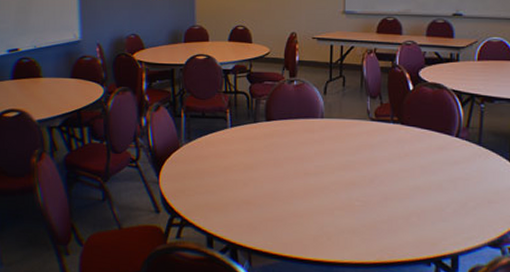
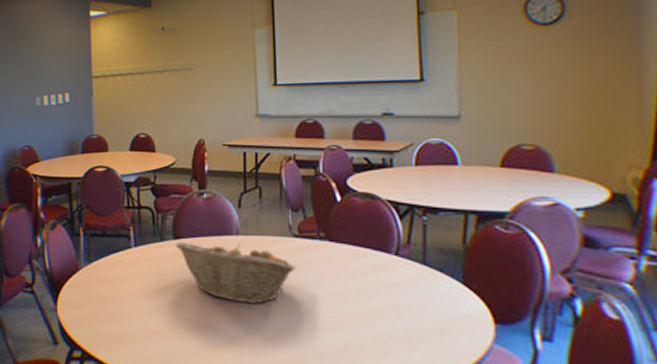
fruit basket: none [267,123,372,178] -> present [176,241,296,304]

